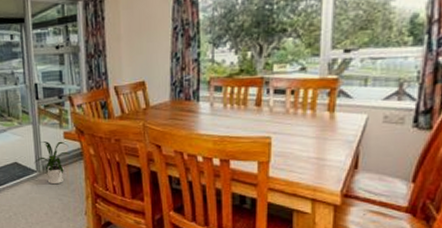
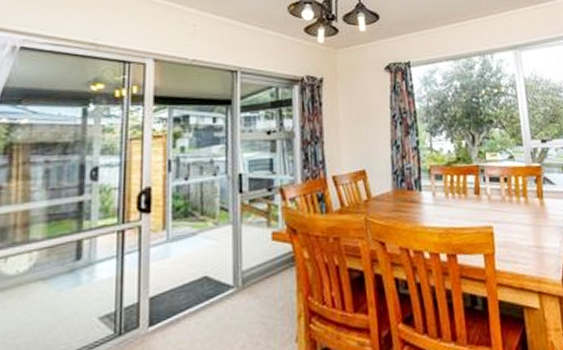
house plant: present [33,141,70,185] -> none [230,244,279,304]

